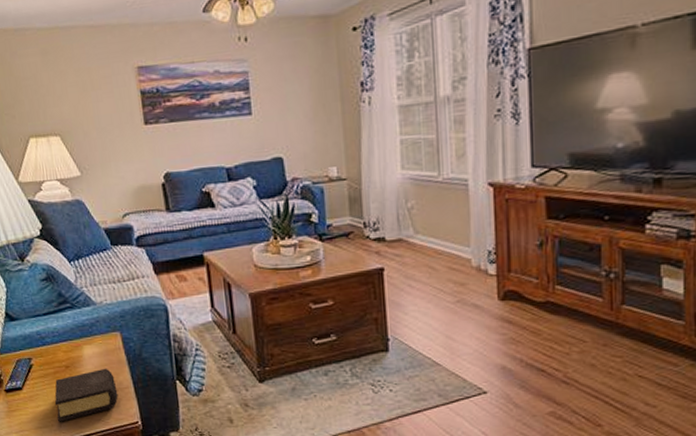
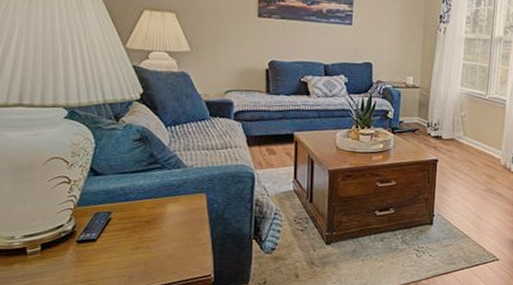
book: present [54,368,118,422] -> none [129,225,195,273]

